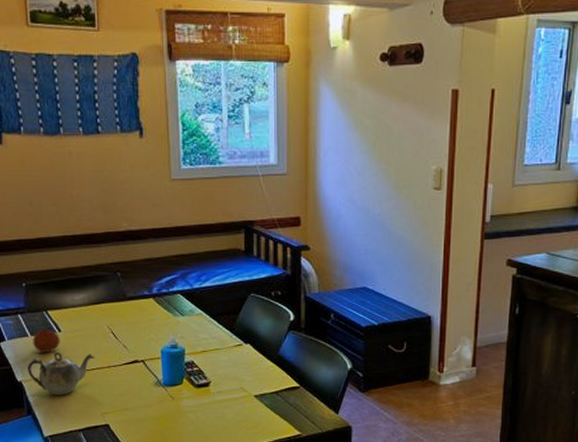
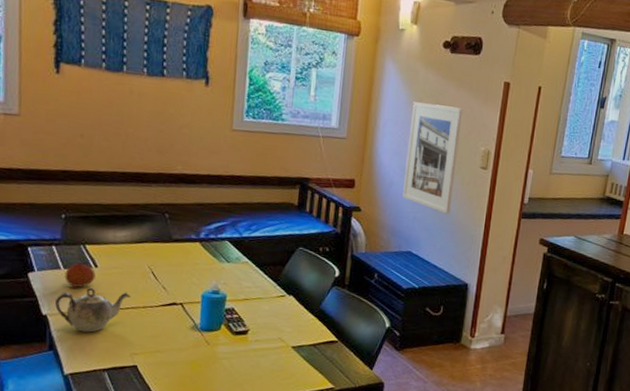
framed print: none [352,125,409,243] -> present [402,102,464,214]

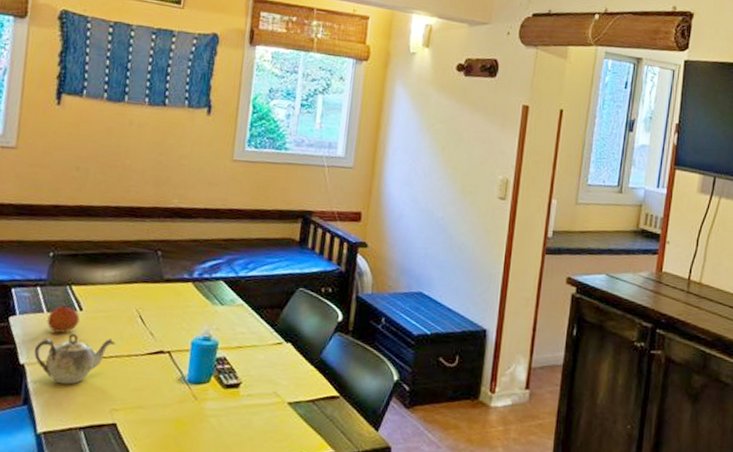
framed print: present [402,102,464,214] -> none [413,128,479,250]

